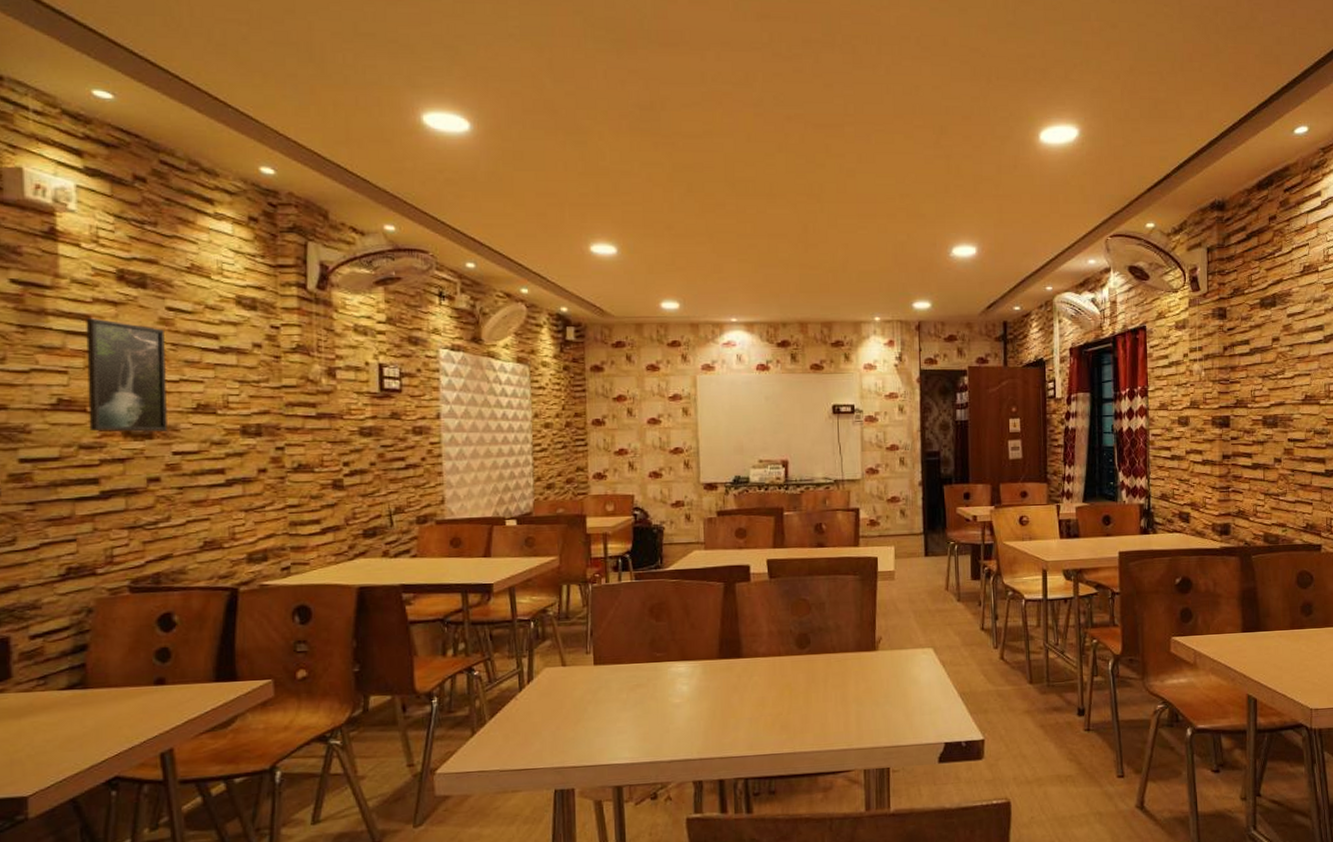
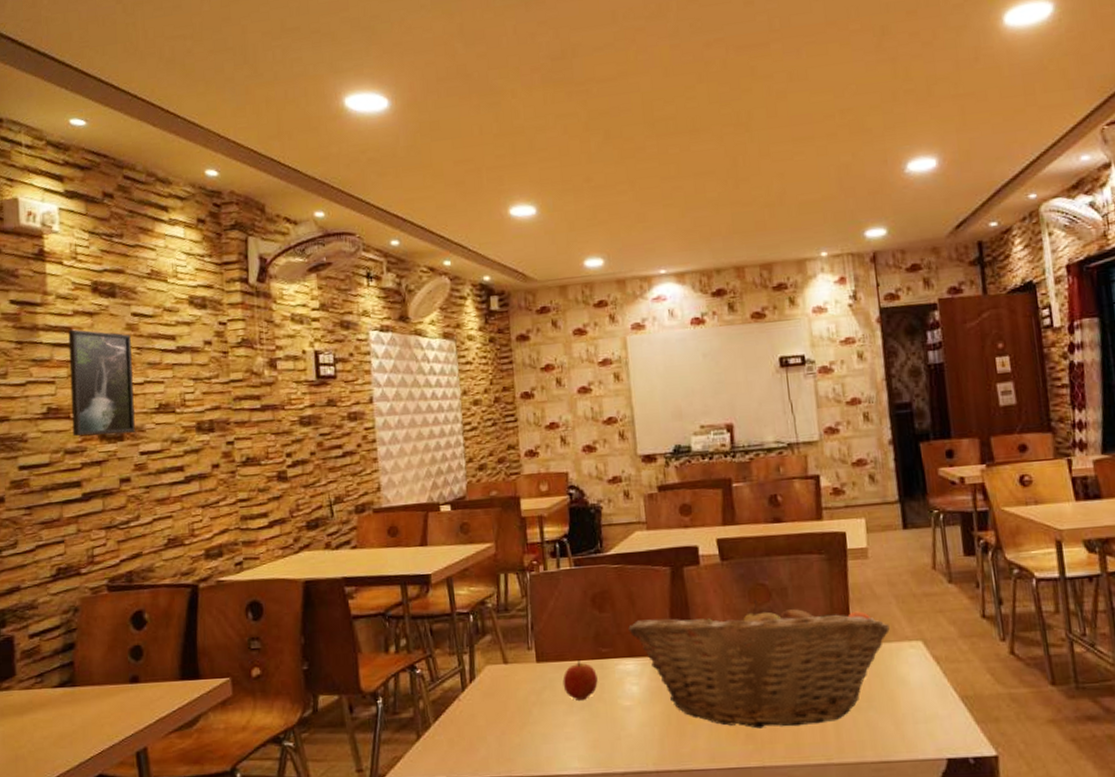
fruit: none [618,662,651,699] -> present [562,659,598,700]
fruit basket: none [682,611,907,721] -> present [628,599,890,729]

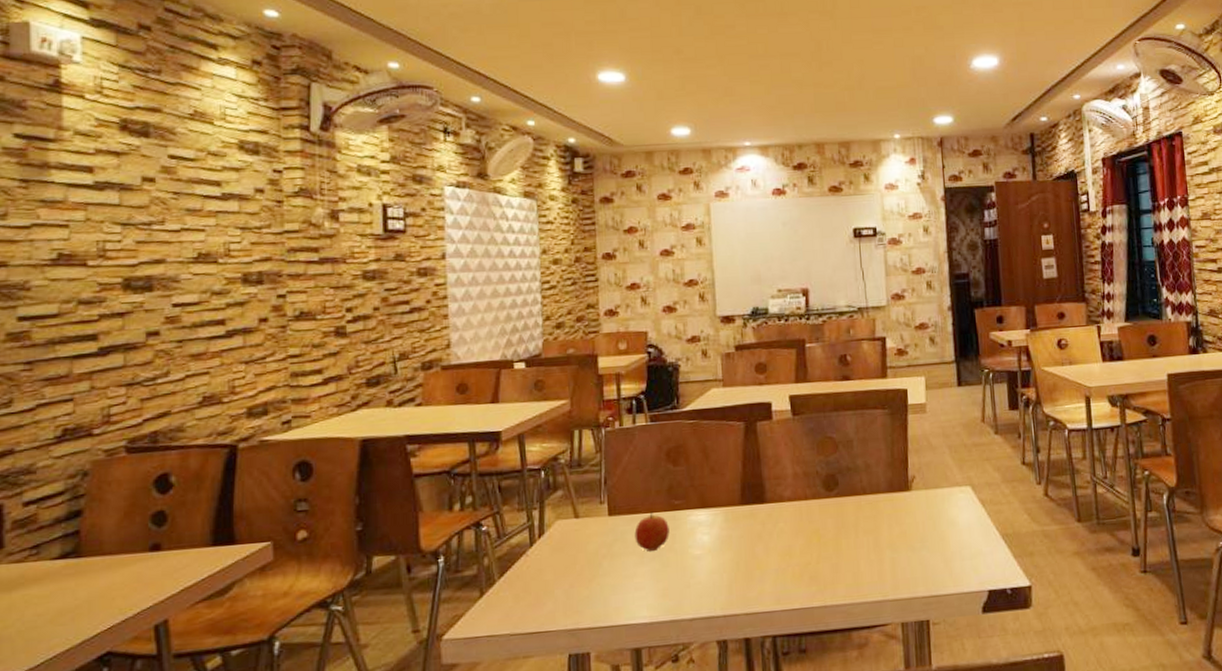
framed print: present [68,329,135,437] -> none [88,169,168,286]
fruit basket: present [628,599,890,729] -> none [701,451,943,571]

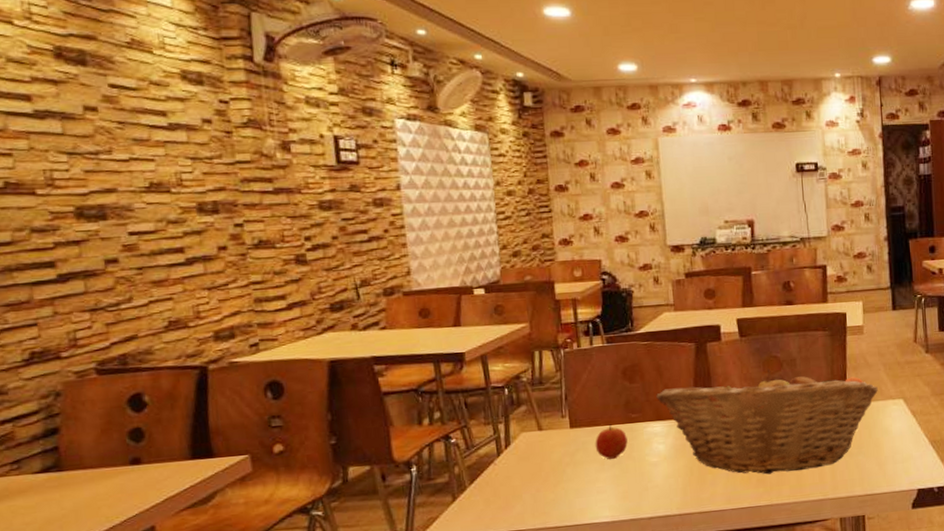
fruit basket: none [701,451,943,571] -> present [656,368,878,475]

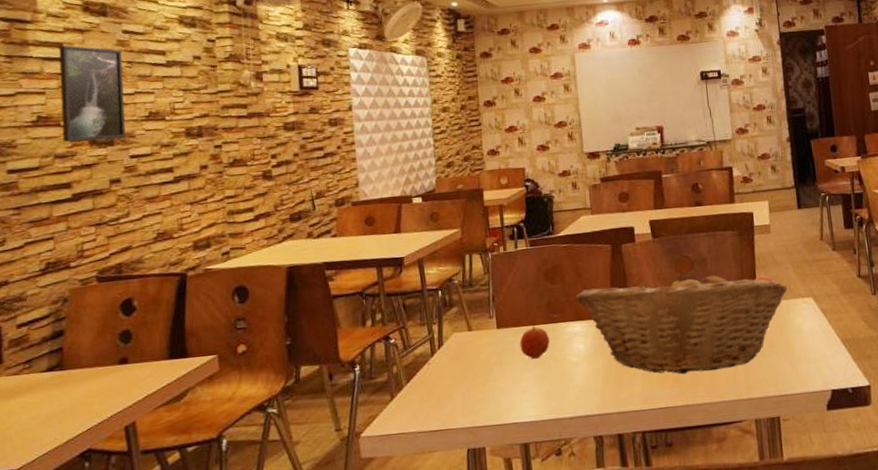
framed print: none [26,98,121,215] -> present [59,45,126,143]

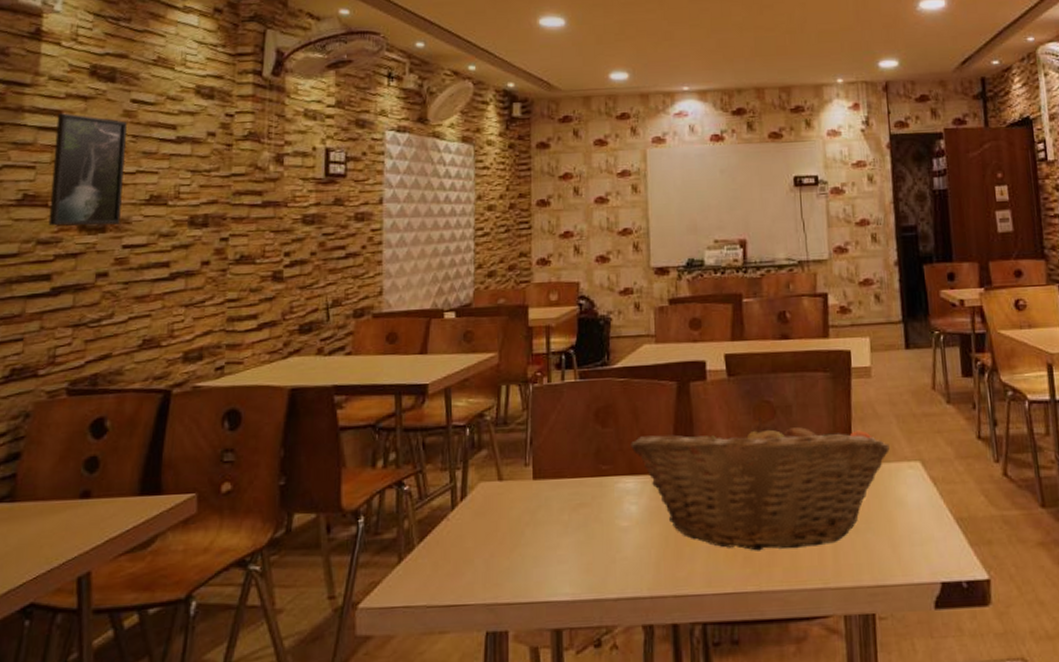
fruit: present [519,324,550,359] -> none [559,477,596,521]

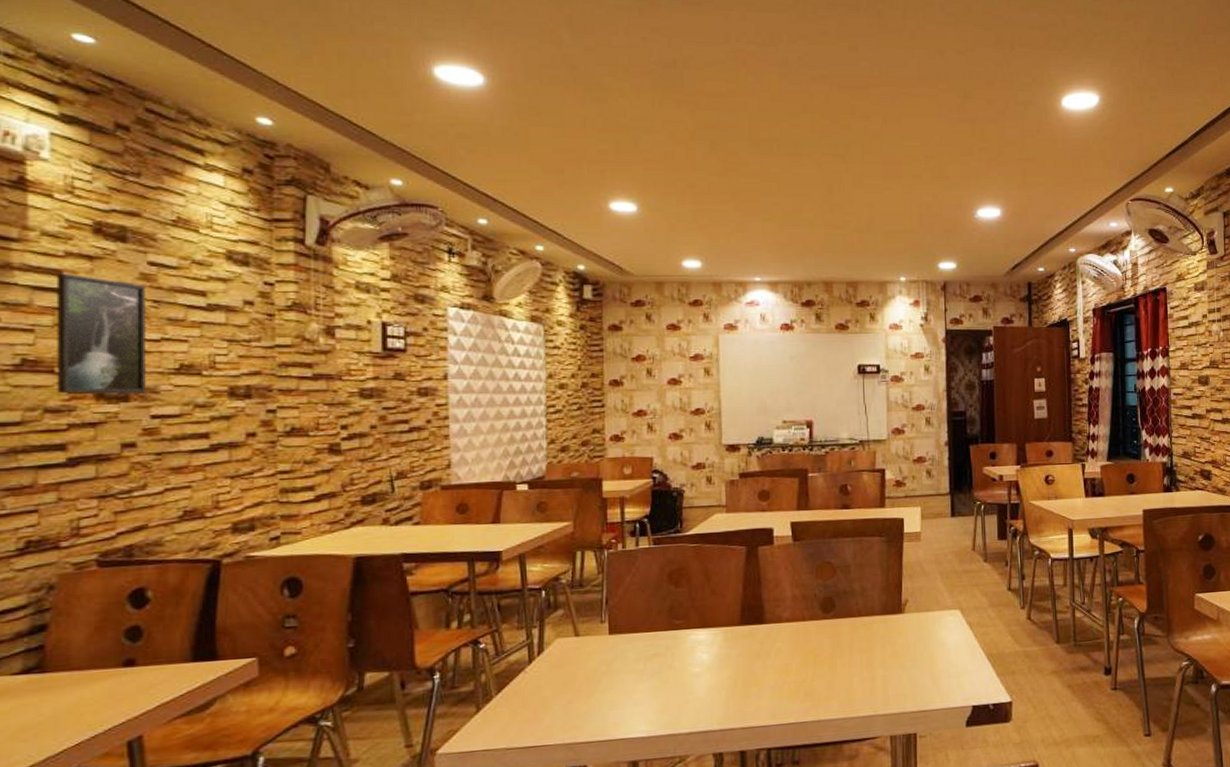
fruit basket: present [631,416,890,551] -> none [702,575,934,688]

